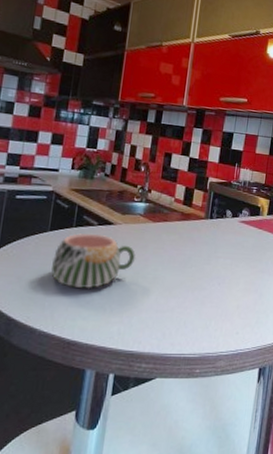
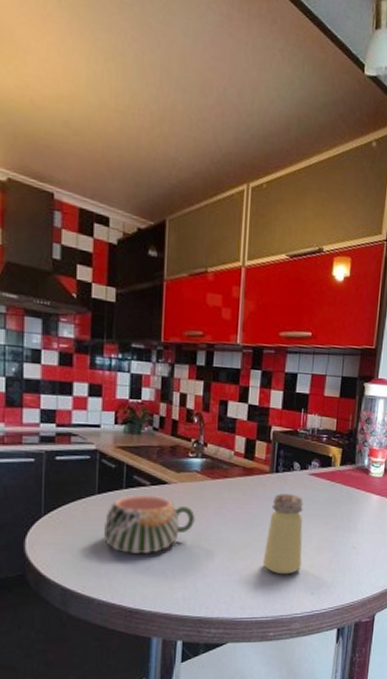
saltshaker: none [193,238,233,314] -> present [262,494,303,575]

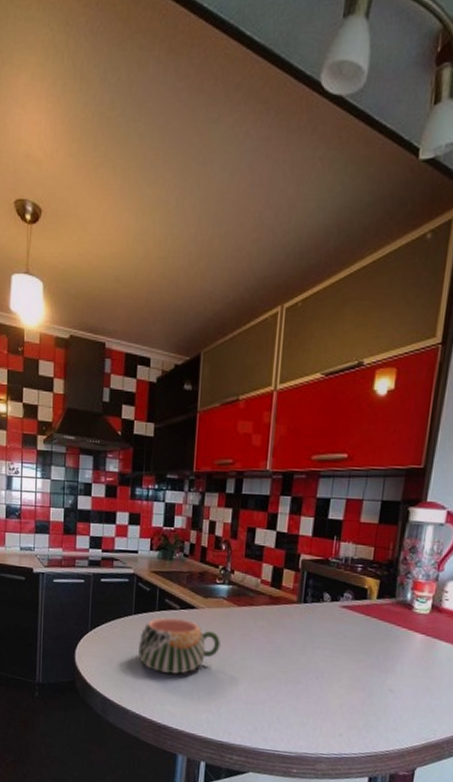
saltshaker: present [262,494,303,575] -> none [287,625,333,711]

